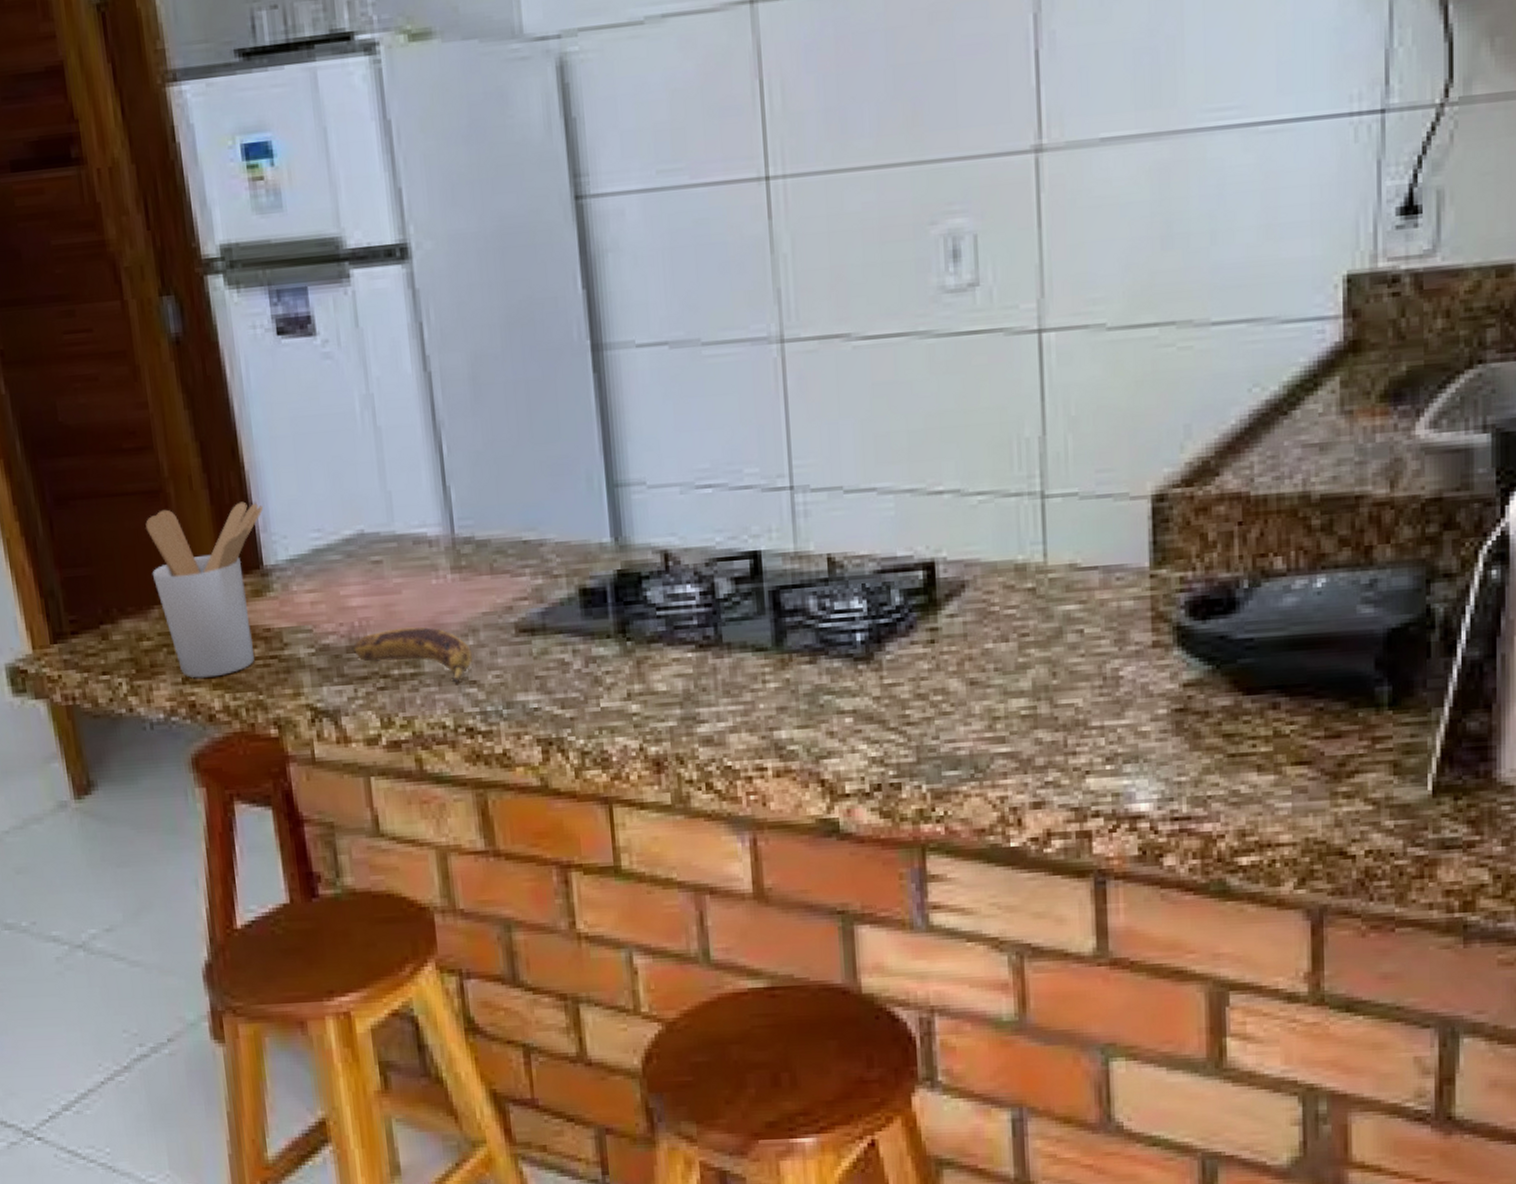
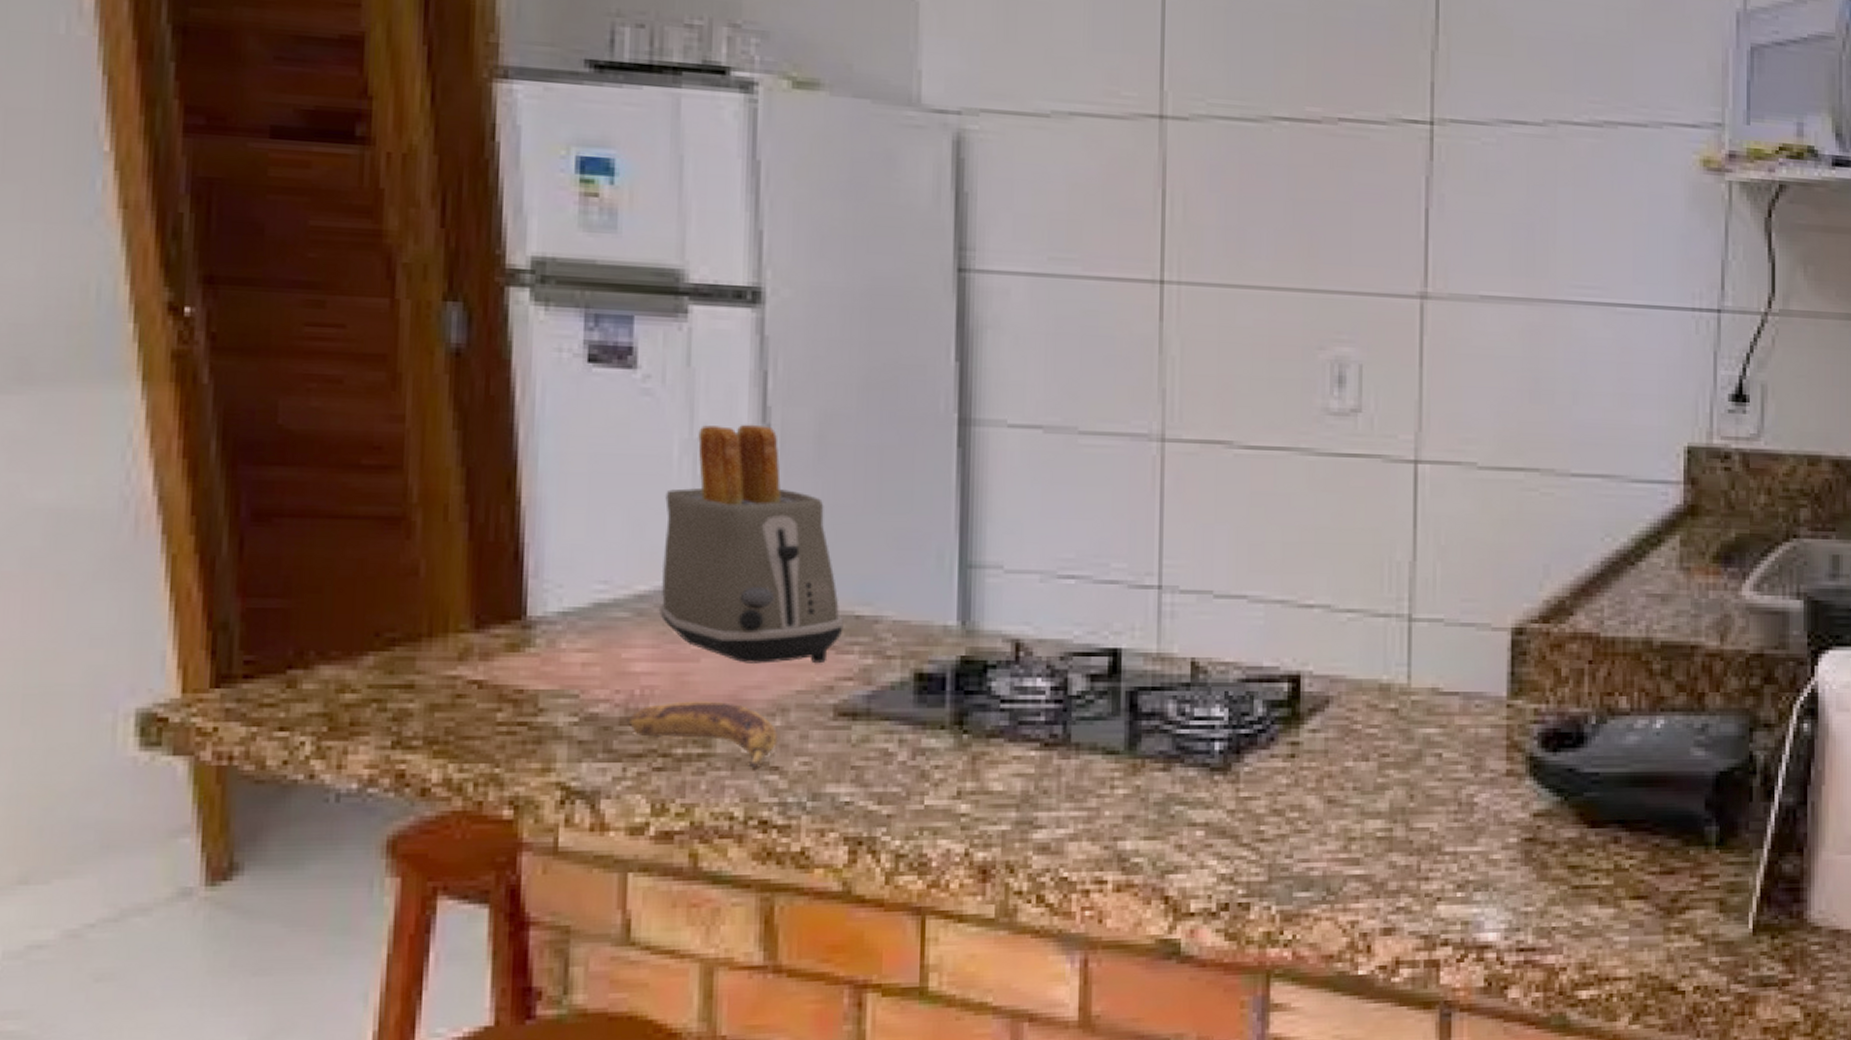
utensil holder: present [145,501,264,678] -> none [373,540,538,743]
toaster: none [354,373,514,592] -> present [658,424,844,664]

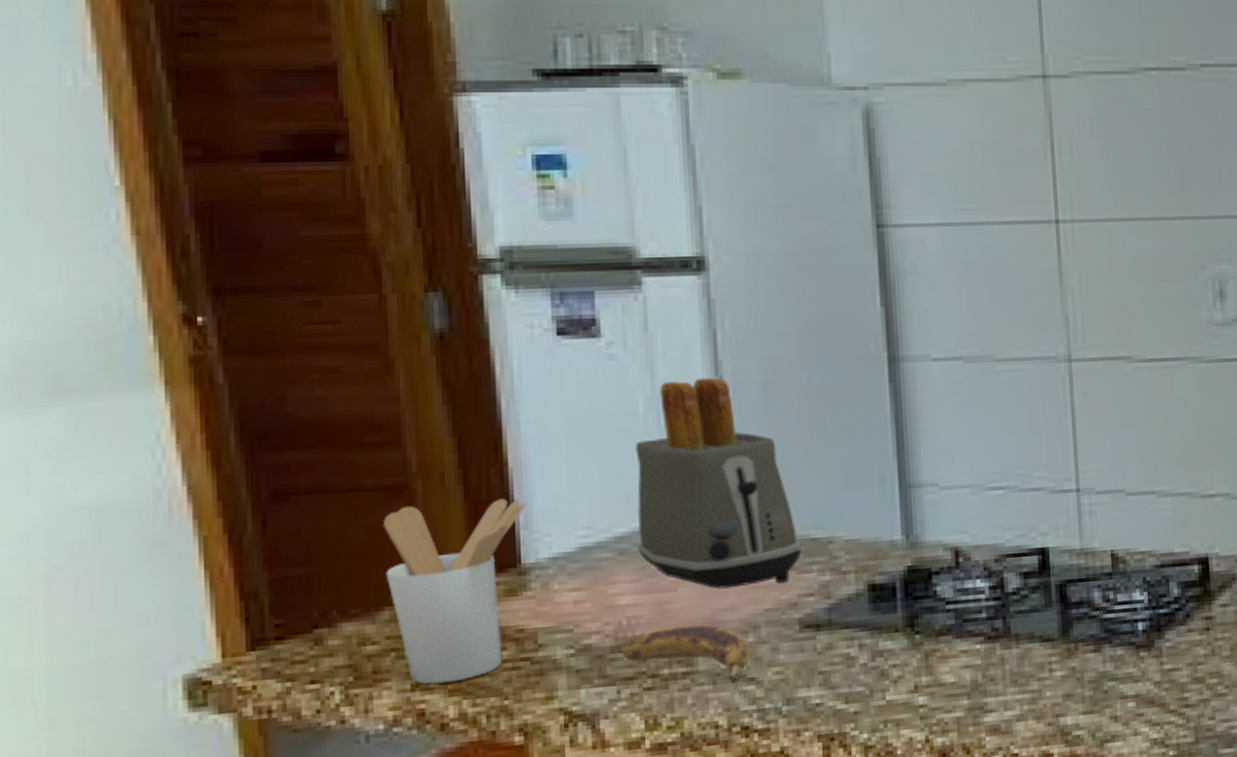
utensil holder: none [373,540,538,743] -> present [383,498,527,684]

